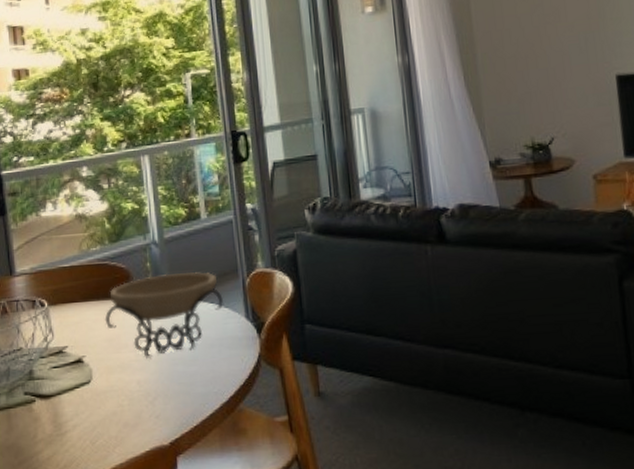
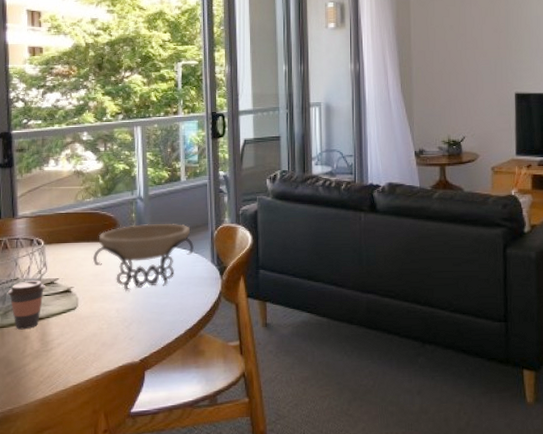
coffee cup: none [11,350,55,410] -> present [7,281,46,330]

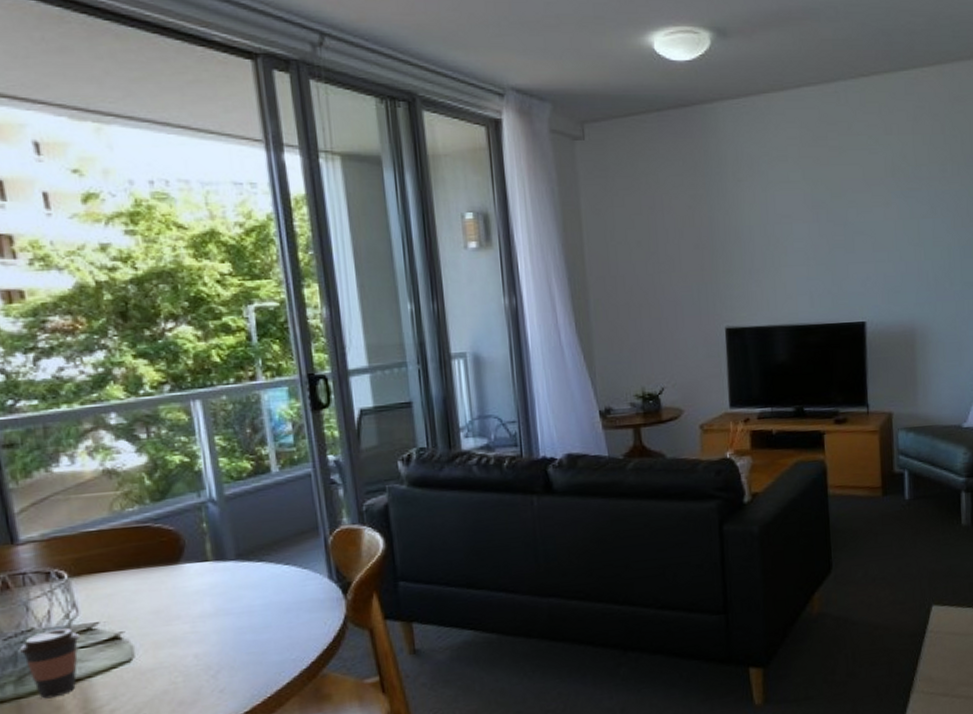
decorative bowl: present [92,223,194,291] -> none [148,531,302,629]

